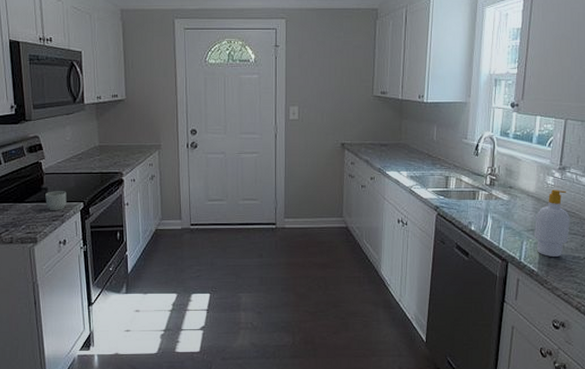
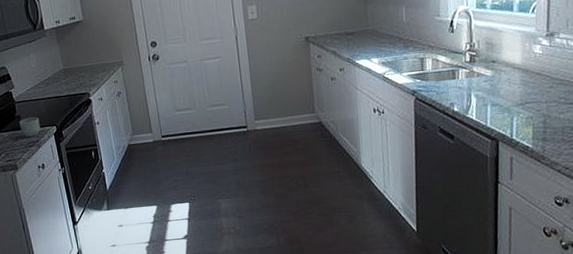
soap bottle: present [534,189,570,257] -> none [524,58,565,131]

